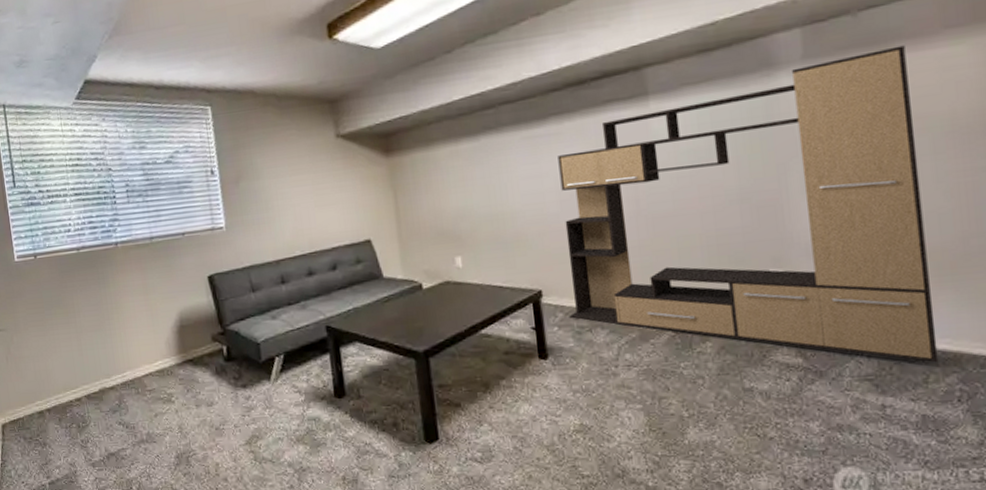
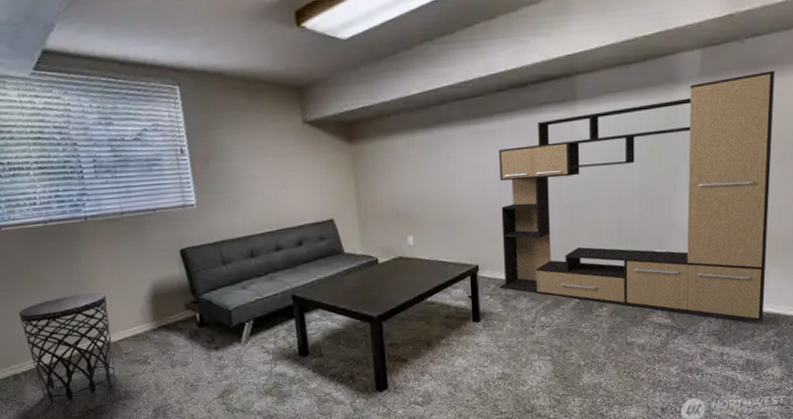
side table: none [47,323,139,445] -> present [18,292,116,403]

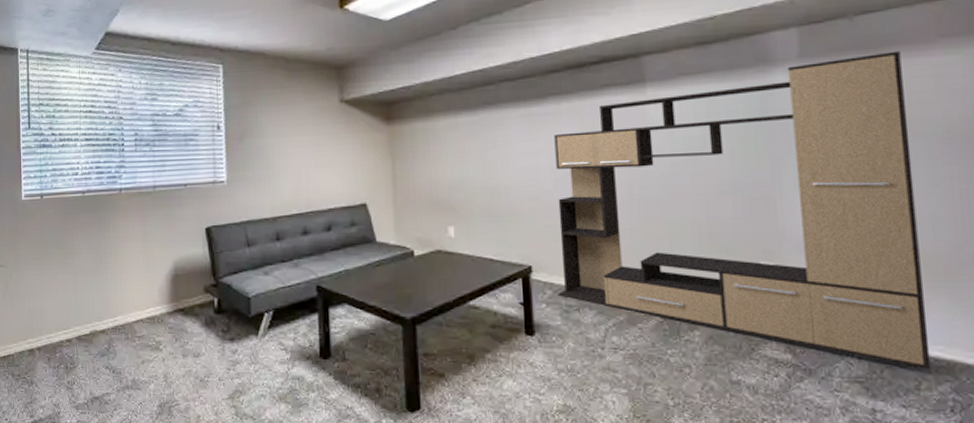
side table: present [18,292,116,403] -> none [44,268,128,385]

